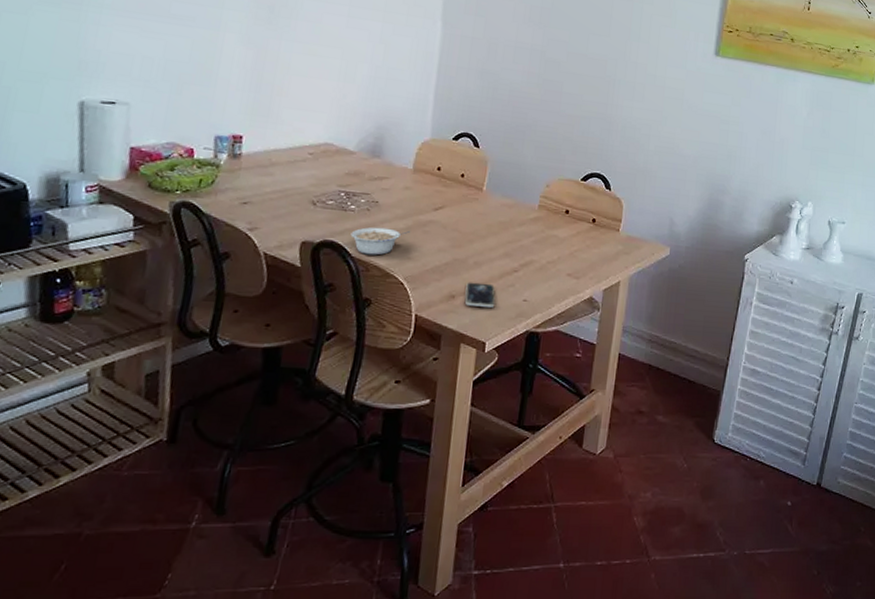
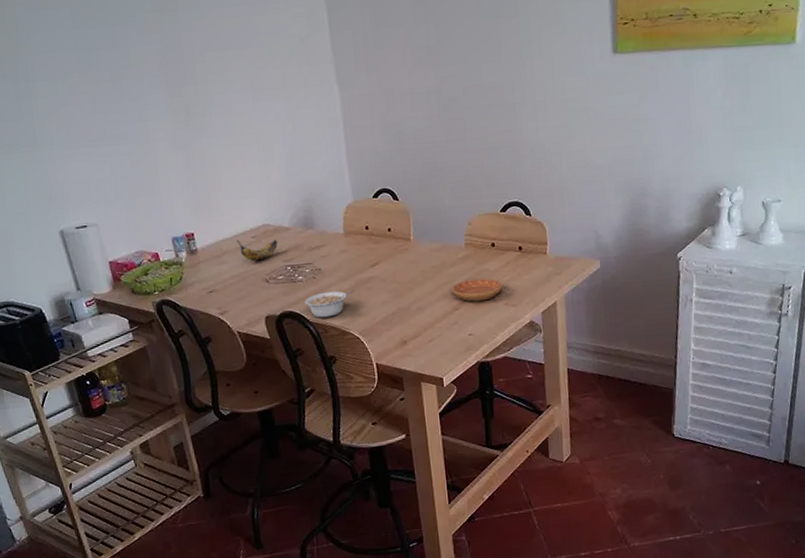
banana: none [290,152,337,181] -> present [236,239,278,262]
smartphone: present [465,282,495,307] -> none [414,325,443,348]
saucer: none [515,242,569,268] -> present [452,278,502,302]

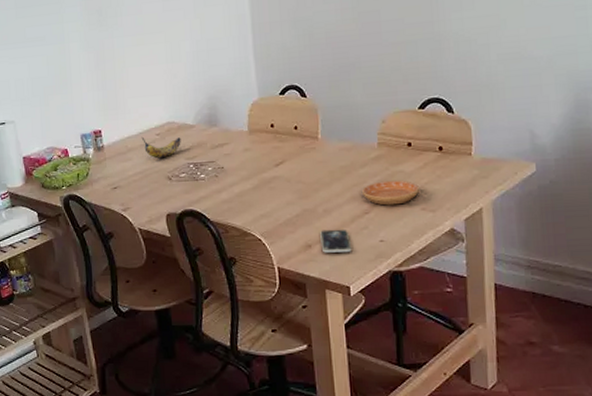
legume: present [304,290,355,318] -> none [206,190,258,218]
smartphone: none [414,325,443,348] -> present [320,229,351,253]

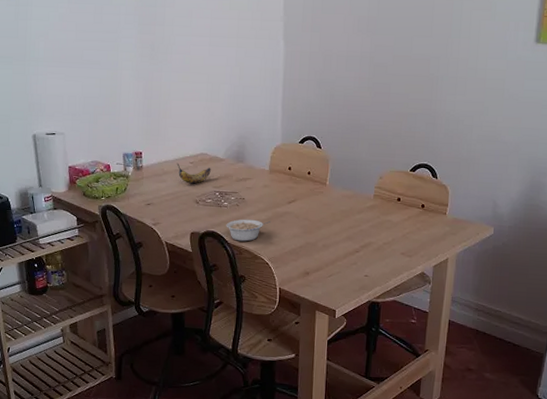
legume: none [206,190,258,218] -> present [226,219,271,242]
smartphone: present [320,229,351,253] -> none [317,261,341,282]
saucer: present [362,180,419,206] -> none [356,227,402,248]

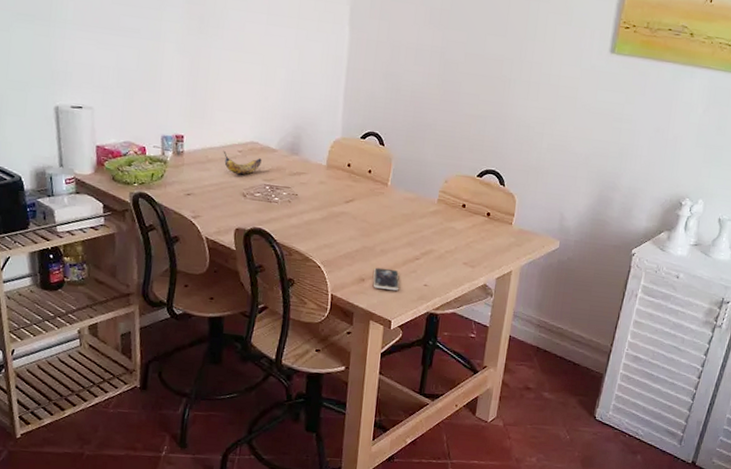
legume: present [226,219,271,242] -> none [275,217,326,242]
smartphone: none [317,261,341,282] -> present [373,267,399,290]

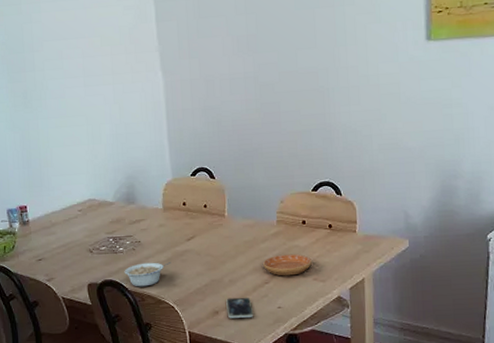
banana: present [223,150,262,175] -> none [64,212,102,233]
legume: none [275,217,326,242] -> present [124,262,172,287]
saucer: none [417,233,465,257] -> present [263,253,312,276]

